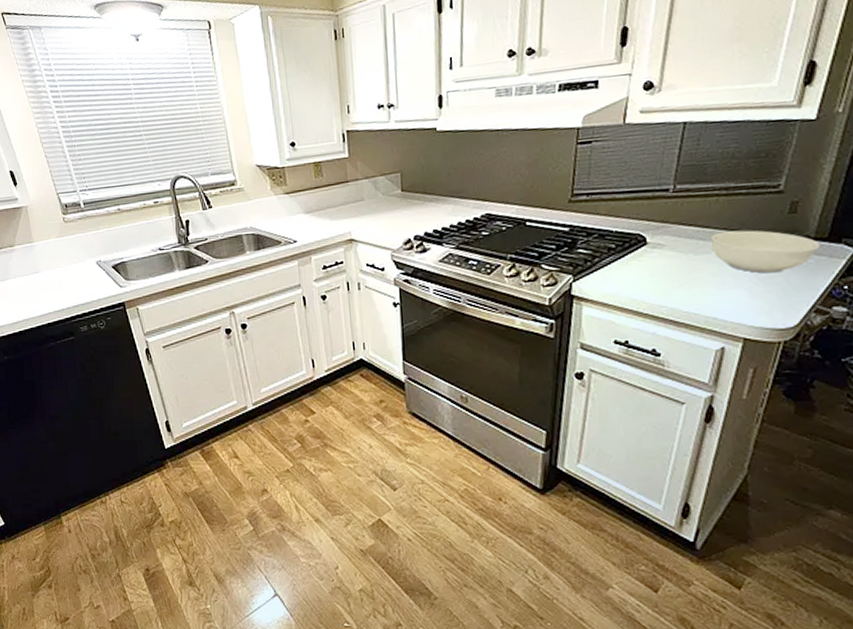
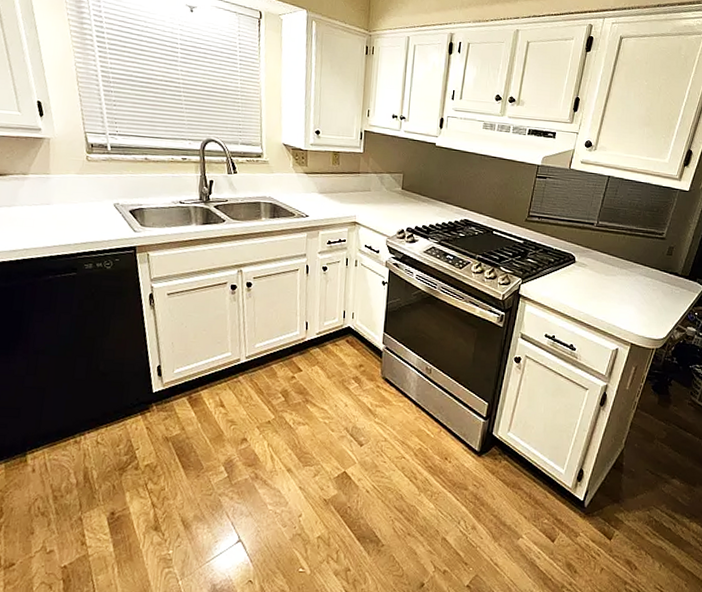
bowl: present [711,230,820,274] -> none [617,261,683,297]

